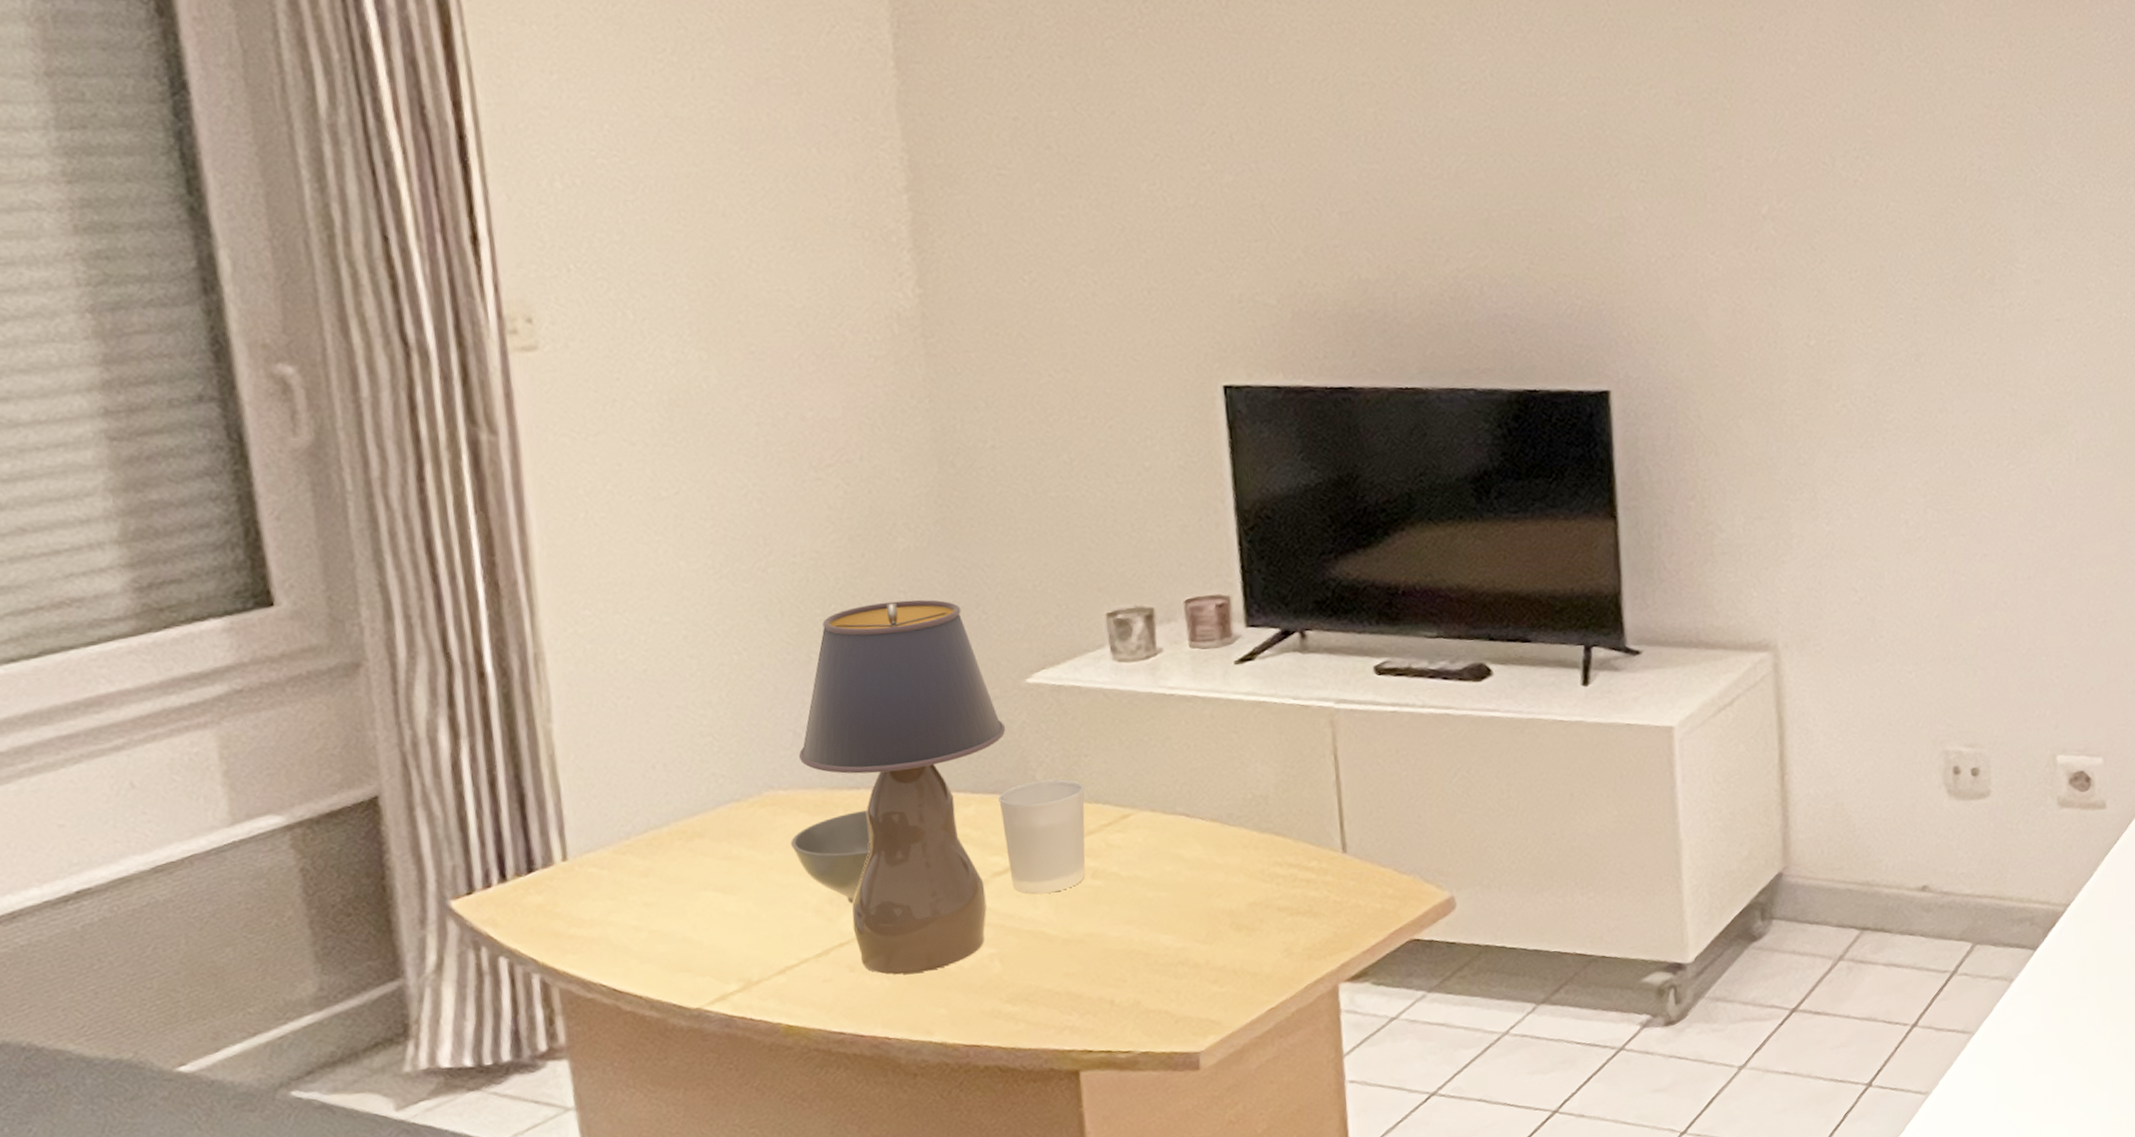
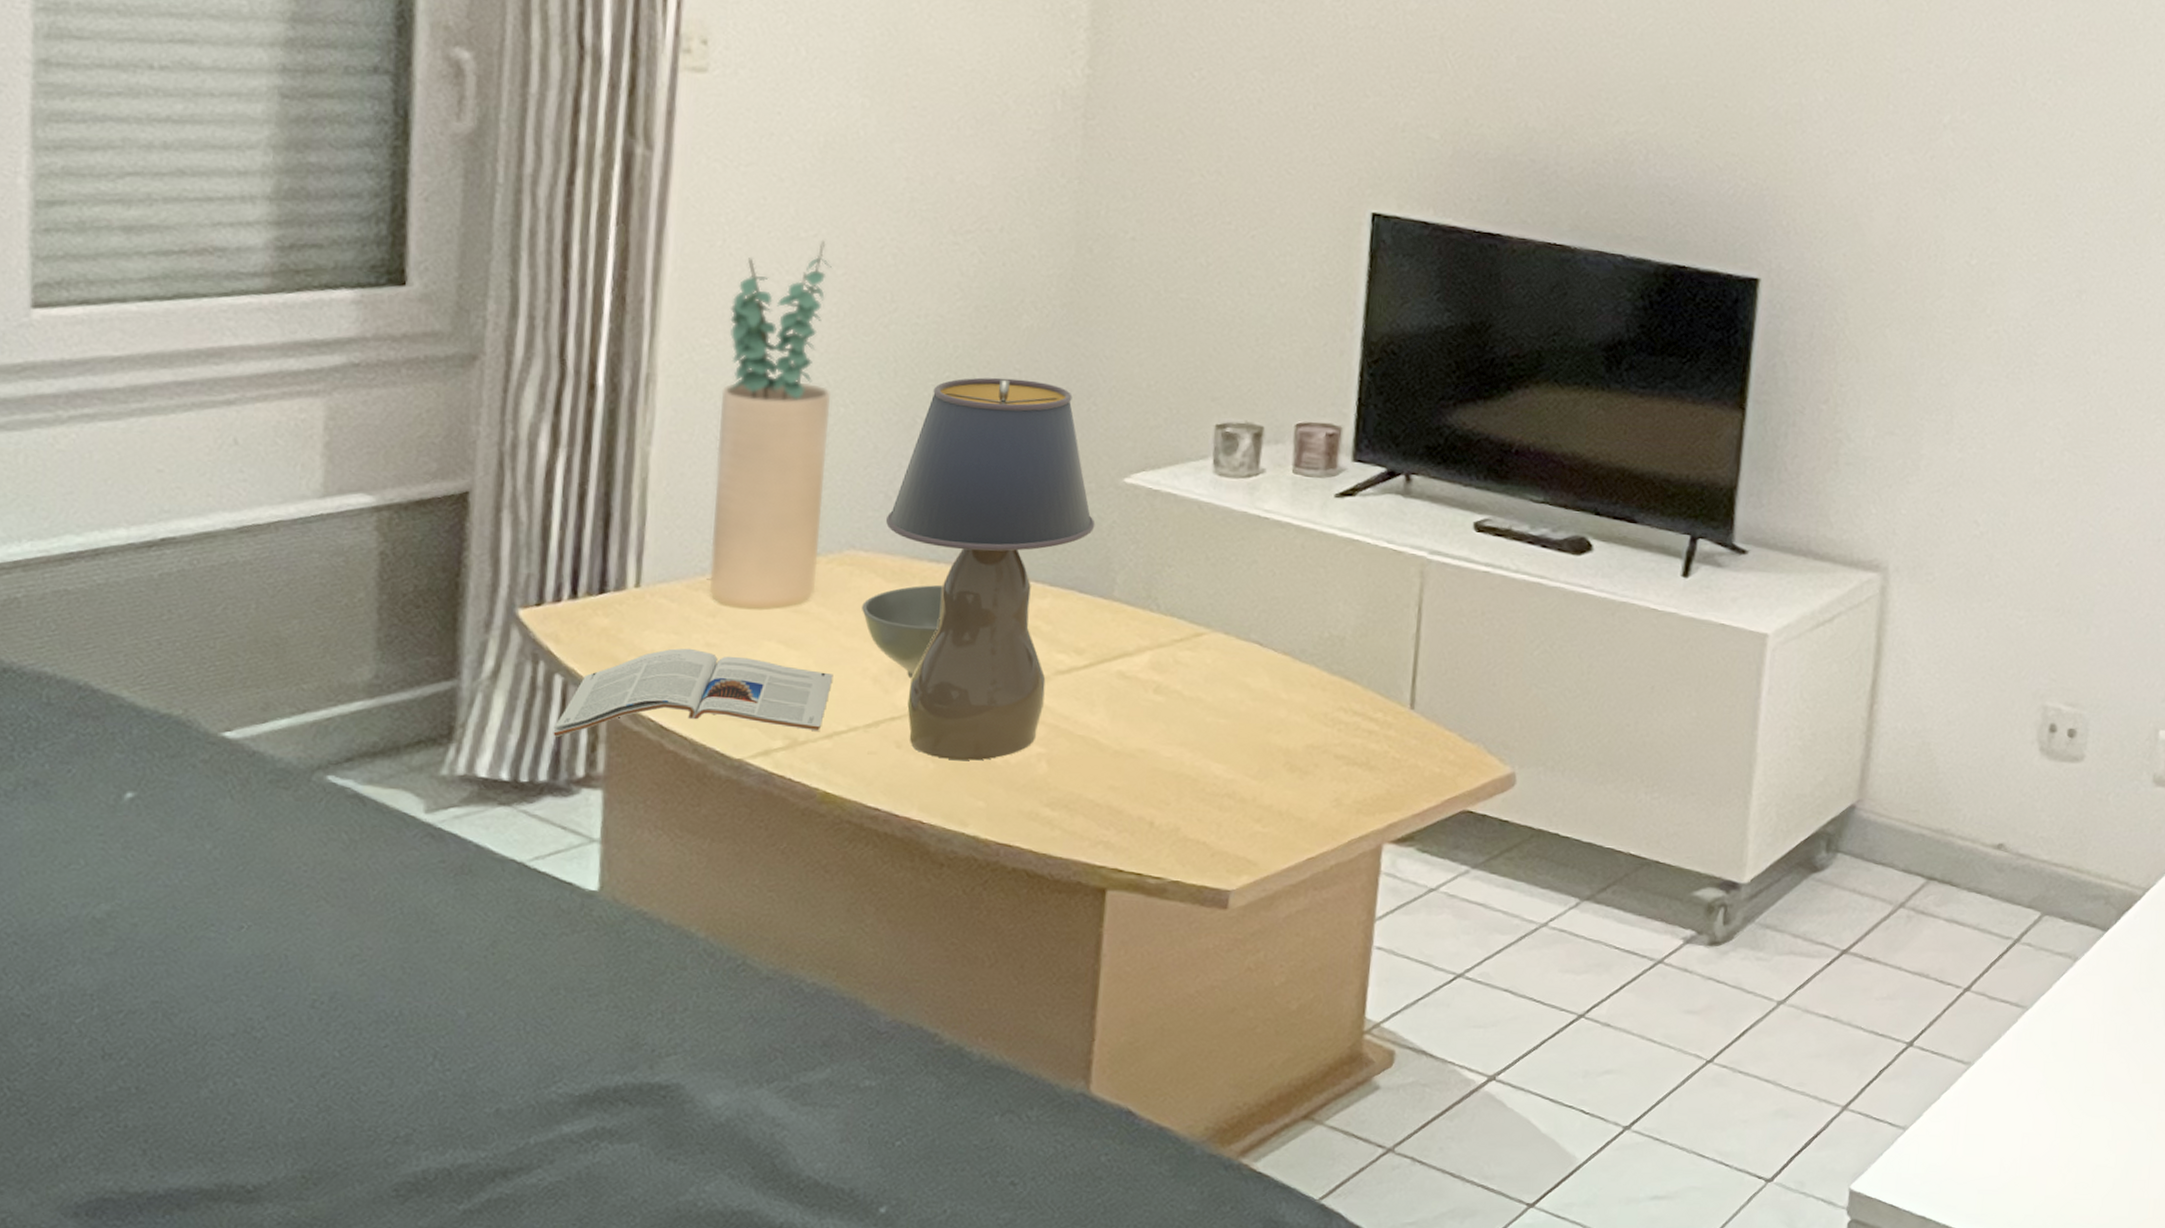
magazine: none [507,910,776,1018] -> present [553,648,833,738]
vase: none [605,497,742,865] -> present [709,241,833,610]
candle holder: present [998,779,1086,895] -> none [1073,583,1163,701]

